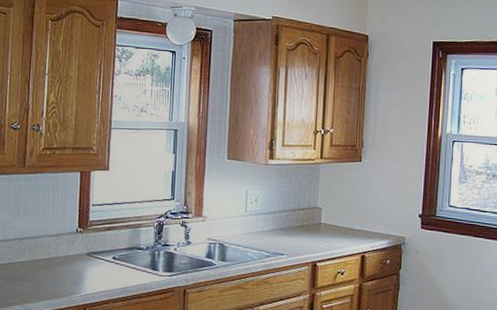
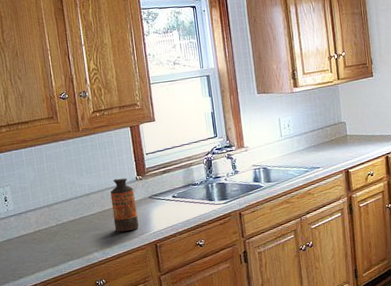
bottle: none [43,227,72,288] -> present [110,178,139,232]

